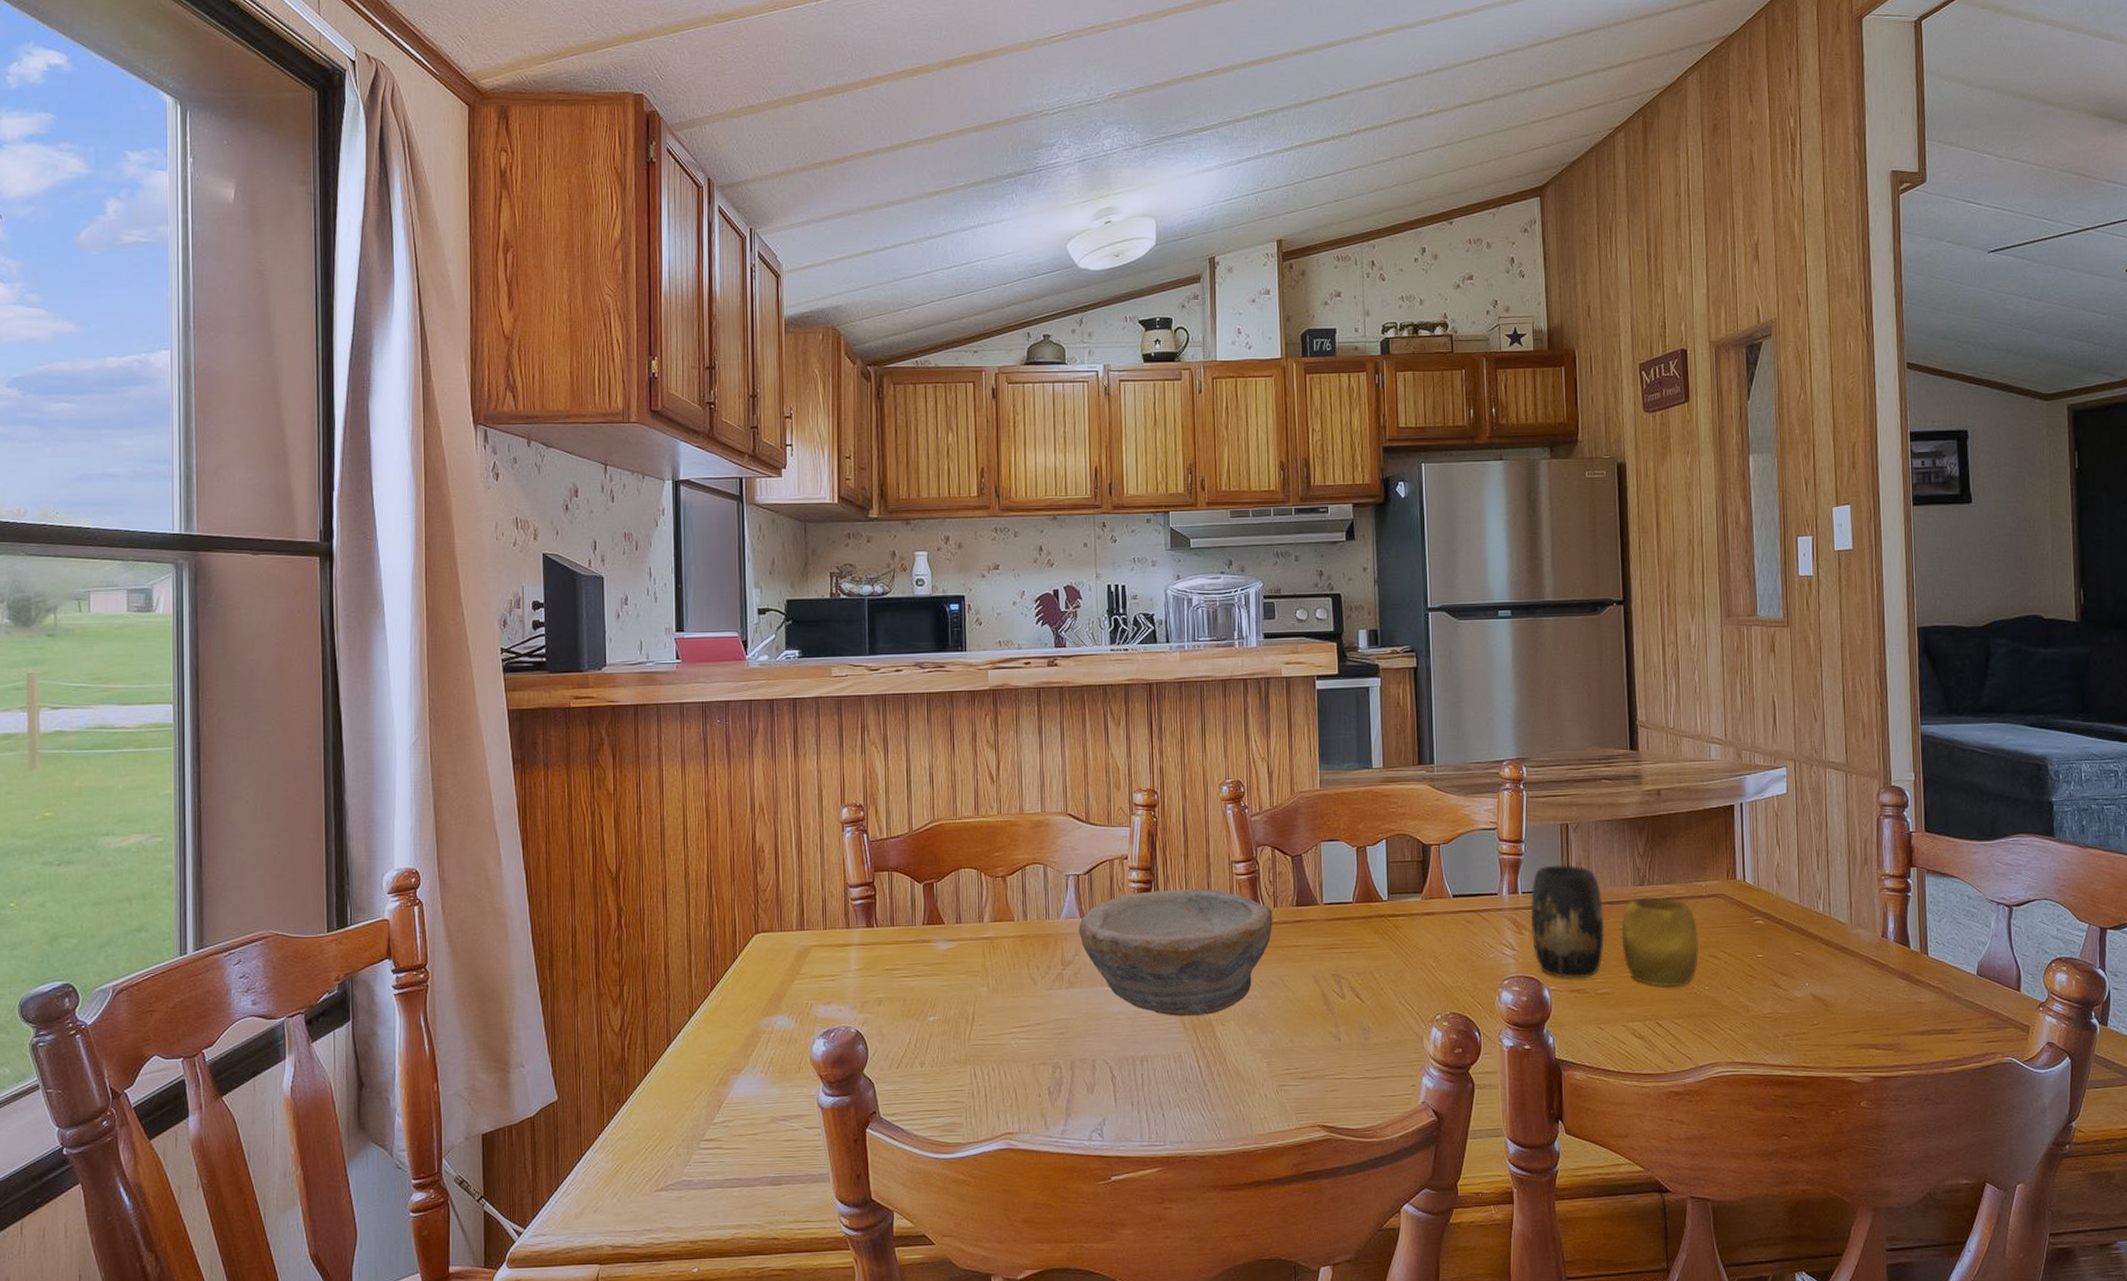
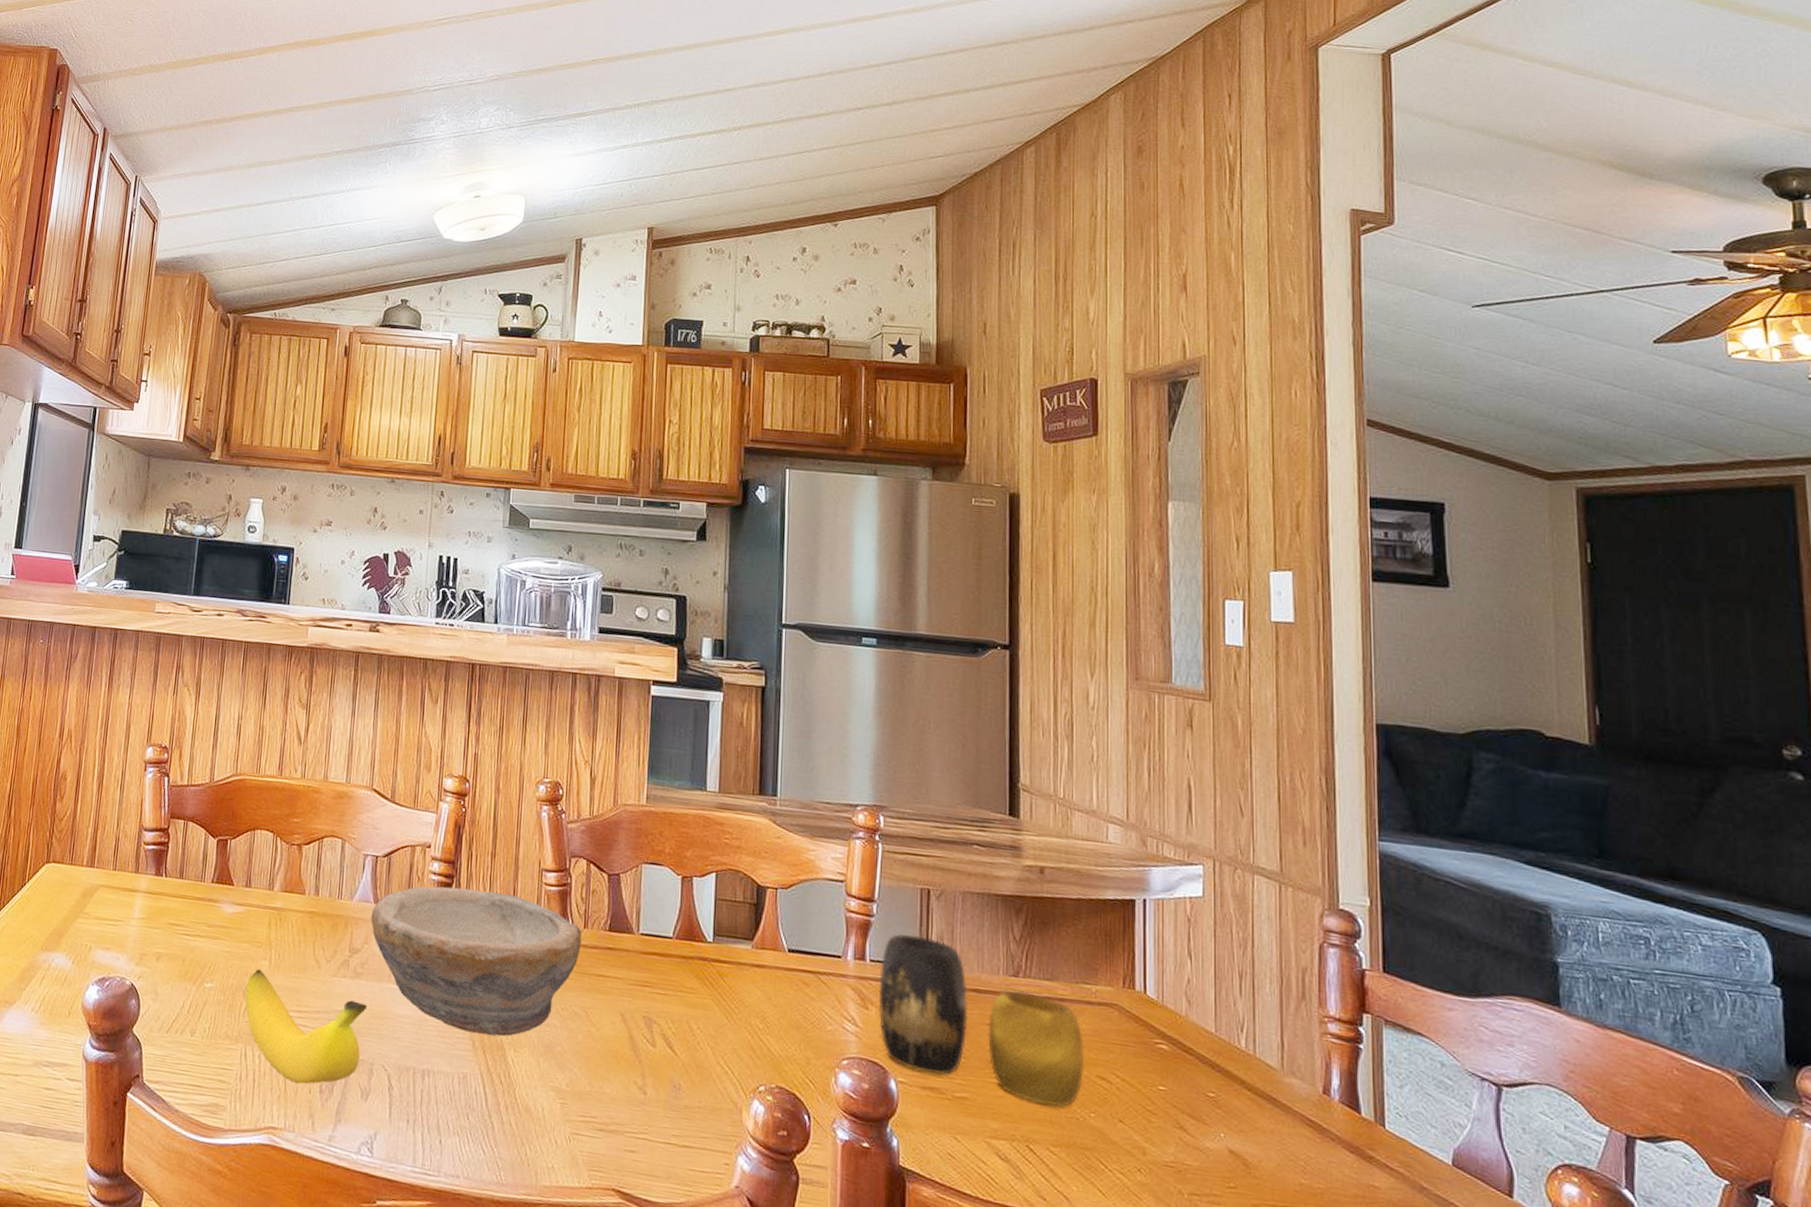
banana: none [969,996,1084,1090] -> present [245,969,368,1084]

